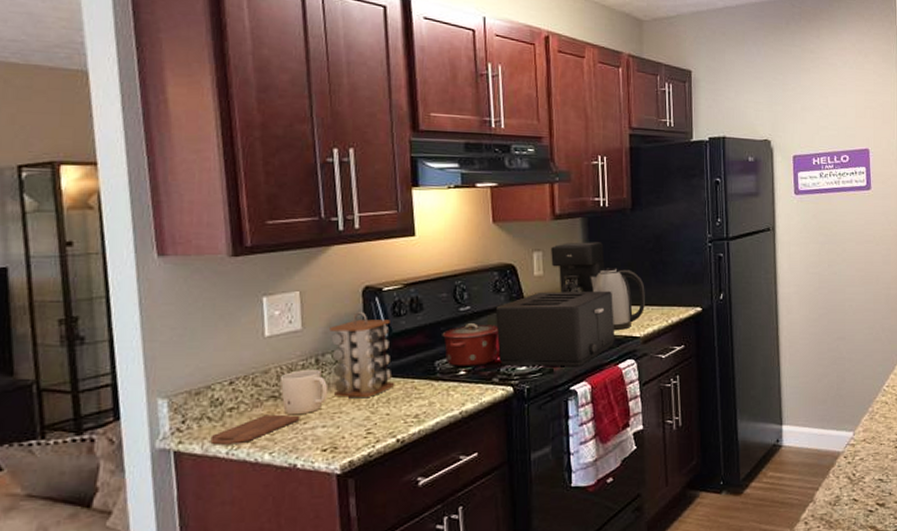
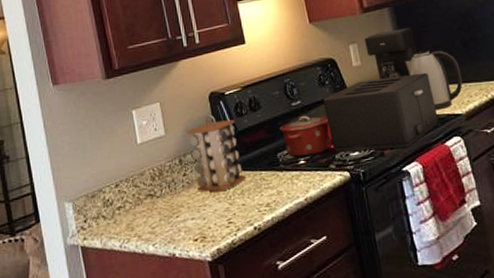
cutting board: present [210,414,300,445] -> none [106,210,173,240]
mug: present [279,368,329,415] -> none [153,168,193,211]

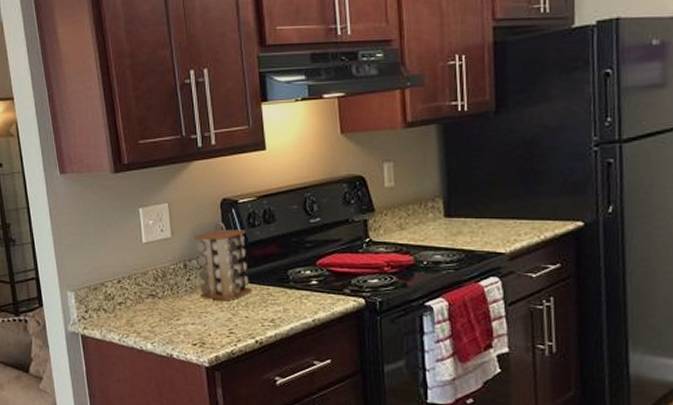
casserole: present [278,115,333,158] -> none [292,235,350,278]
toaster: present [322,72,439,153] -> none [345,202,476,282]
coffee maker: present [365,28,418,80] -> none [403,150,464,205]
kettle: present [404,50,463,110] -> none [446,178,513,245]

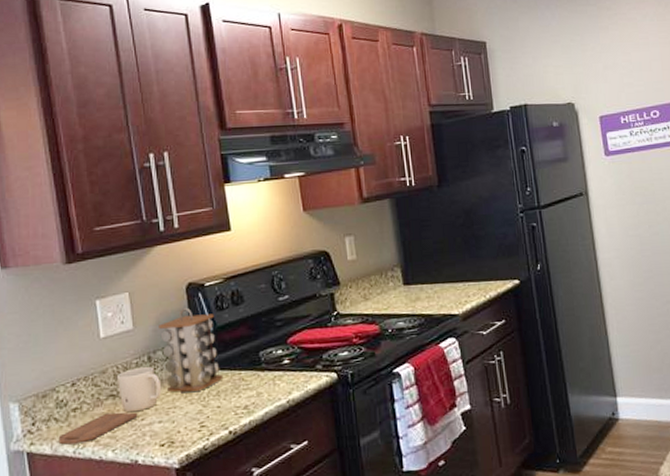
cutting board: none [106,310,174,333] -> present [58,412,138,445]
mug: none [156,272,196,312] -> present [116,366,162,413]

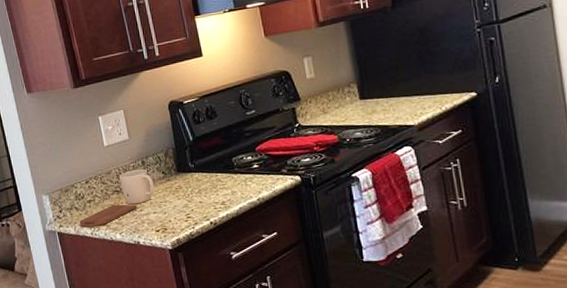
spice rack: present [158,307,224,393] -> none [148,121,203,190]

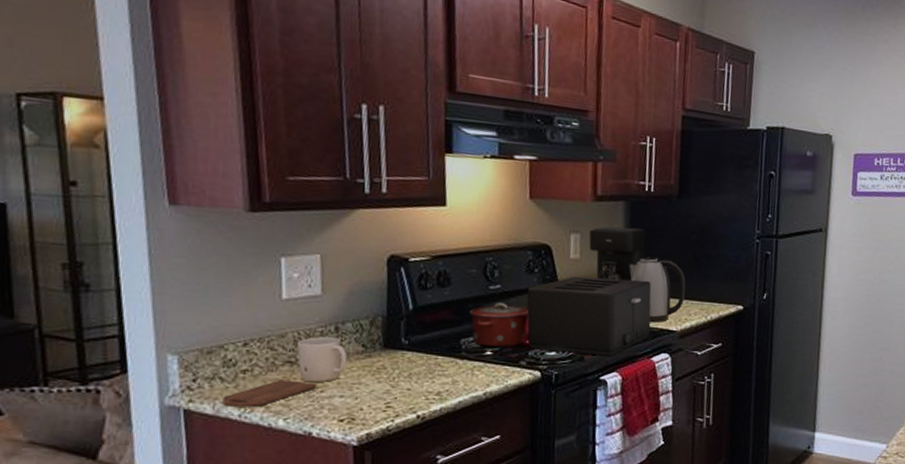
casserole: none [233,124,285,162] -> present [468,303,530,348]
toaster: none [276,85,390,158] -> present [526,275,652,357]
coffee maker: none [319,41,372,92] -> present [588,226,646,282]
kettle: none [358,63,417,121] -> present [629,256,686,322]

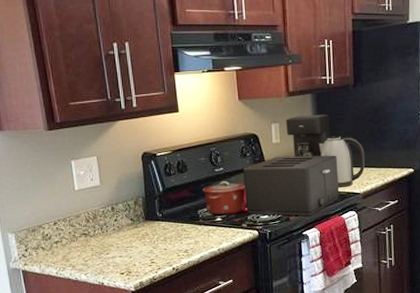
cutting board: present [222,379,317,408] -> none [45,247,104,267]
mug: present [296,336,348,383] -> none [87,214,122,248]

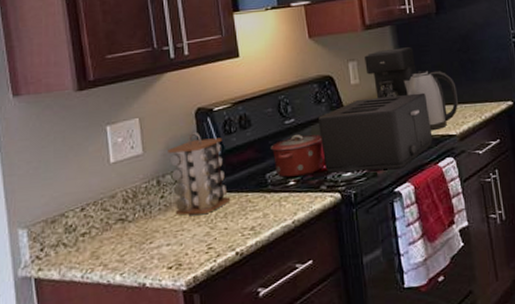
spice rack: none [120,171,170,236] -> present [168,131,231,216]

